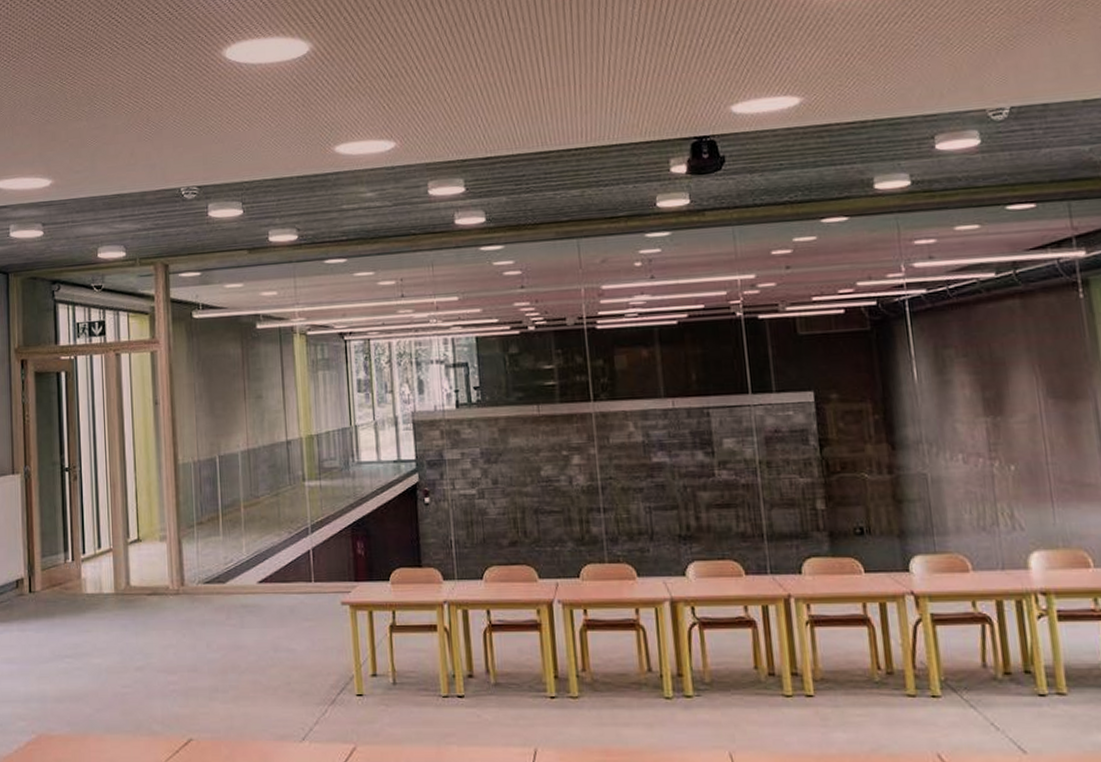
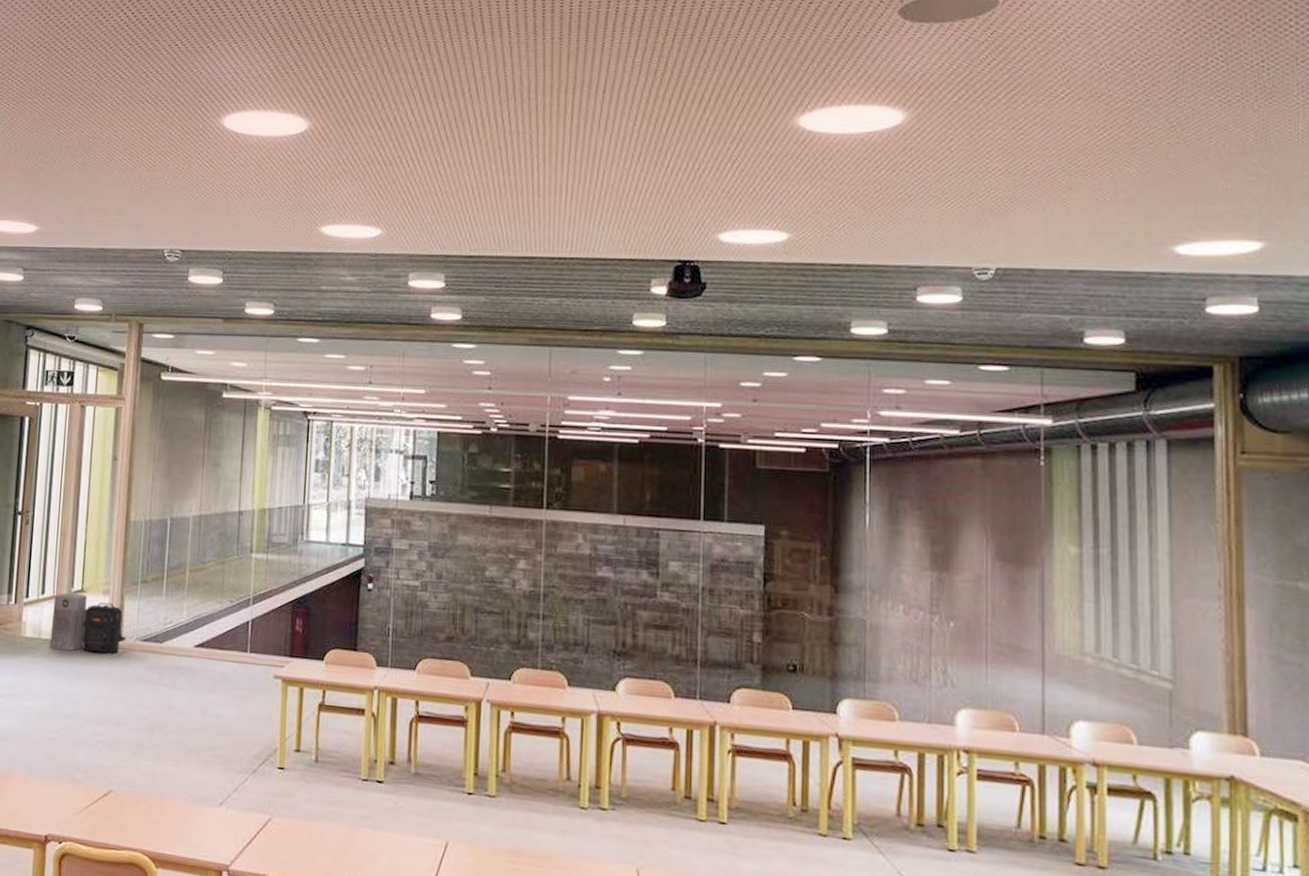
air purifier: none [111,543,147,602] -> present [49,593,87,651]
backpack: none [143,549,188,601] -> present [82,602,126,654]

